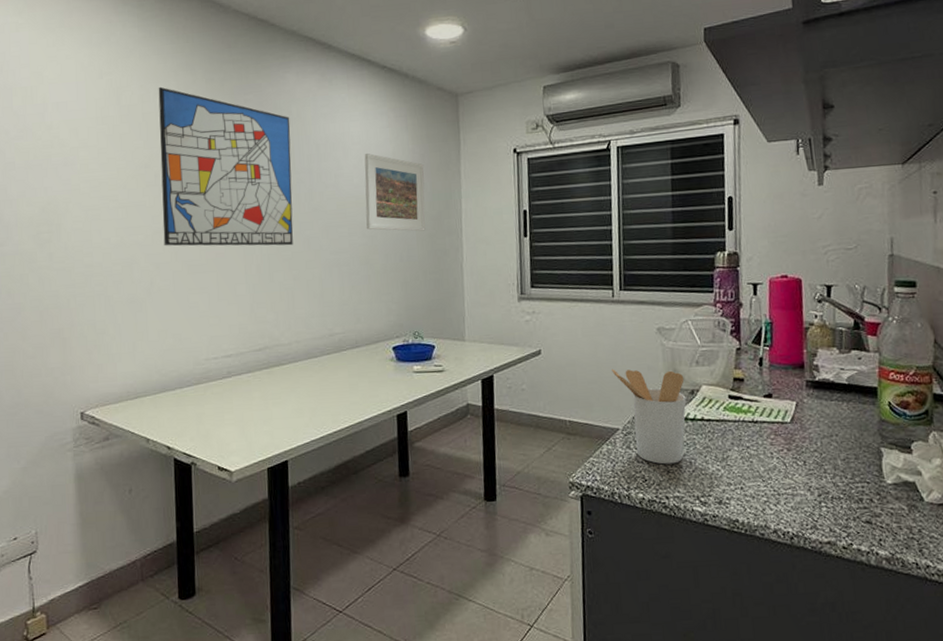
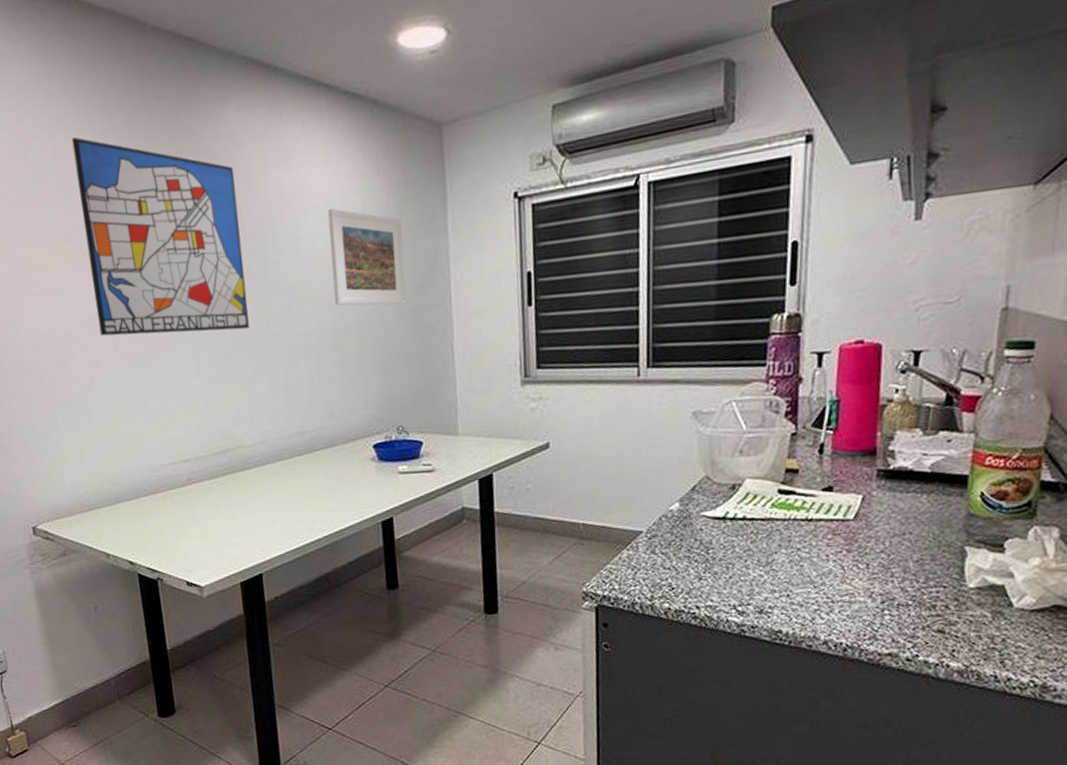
utensil holder: present [612,368,687,465] -> none [635,462,726,571]

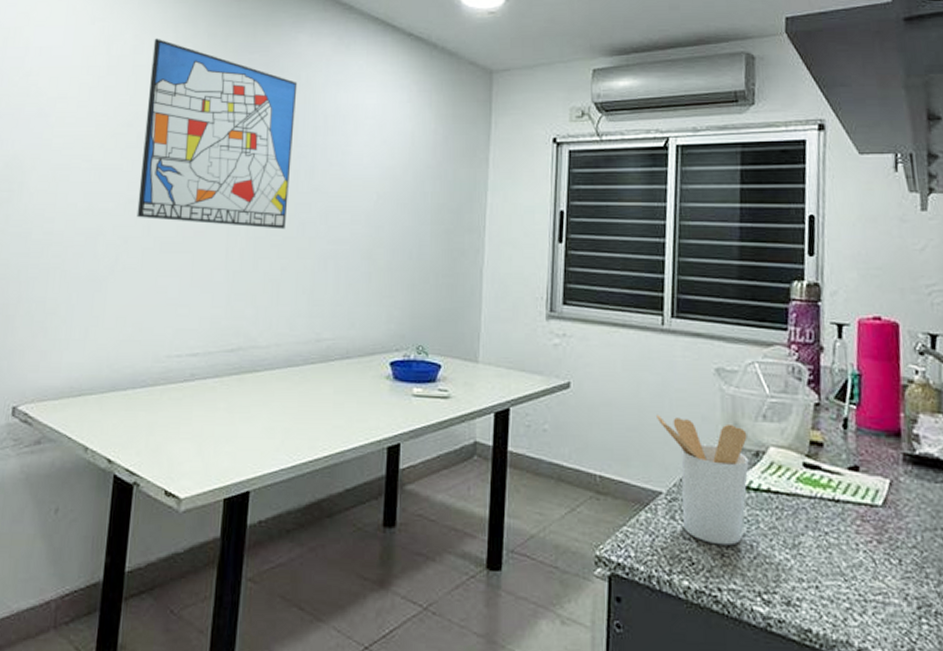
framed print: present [327,209,407,306] -> none [373,130,447,226]
utensil holder: none [635,462,726,571] -> present [657,414,749,546]

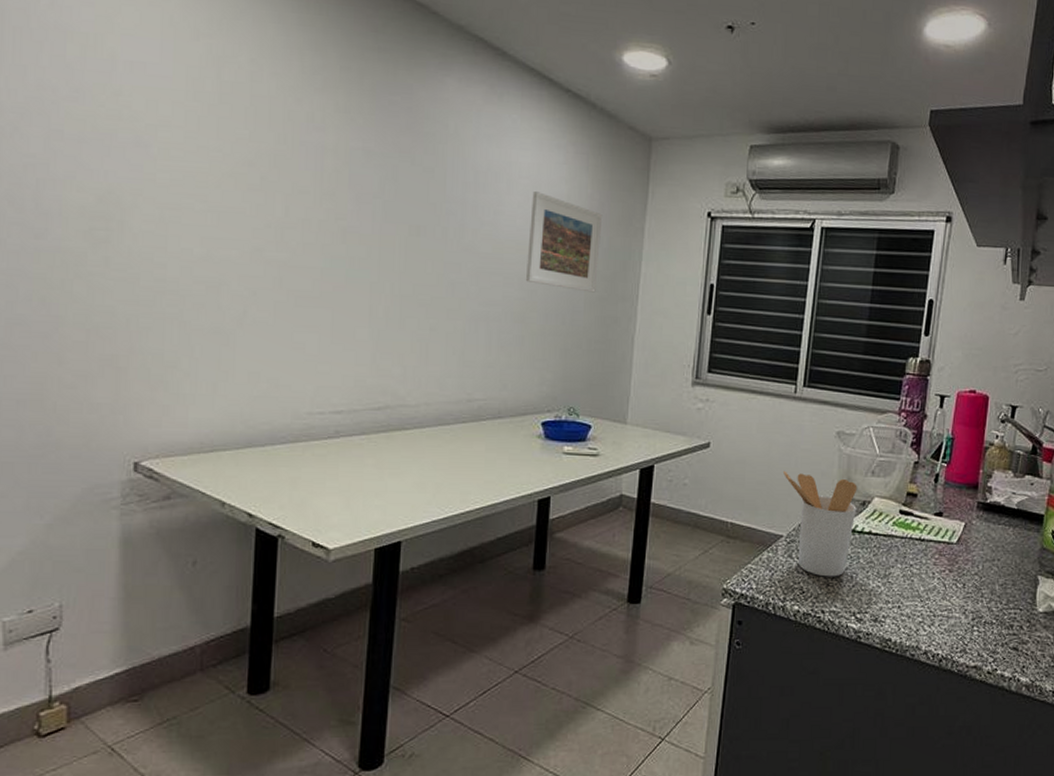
wall art: present [137,38,298,230] -> none [265,65,445,289]
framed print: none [373,130,447,226] -> present [526,191,603,293]

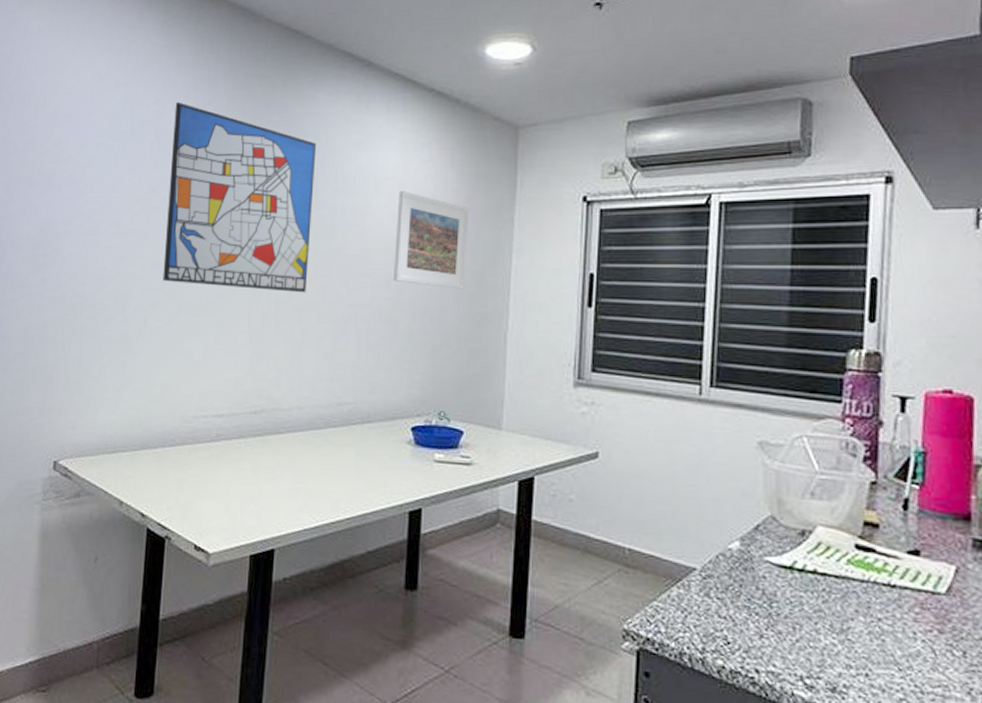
wall art: none [265,65,445,289] -> present [163,101,317,293]
utensil holder: present [783,470,858,577] -> none [692,487,794,627]

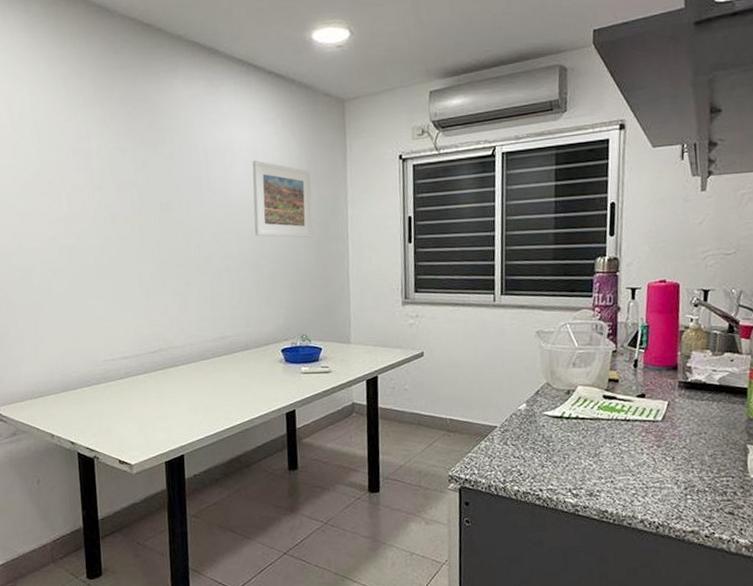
wall art: present [163,101,317,293] -> none [48,94,185,253]

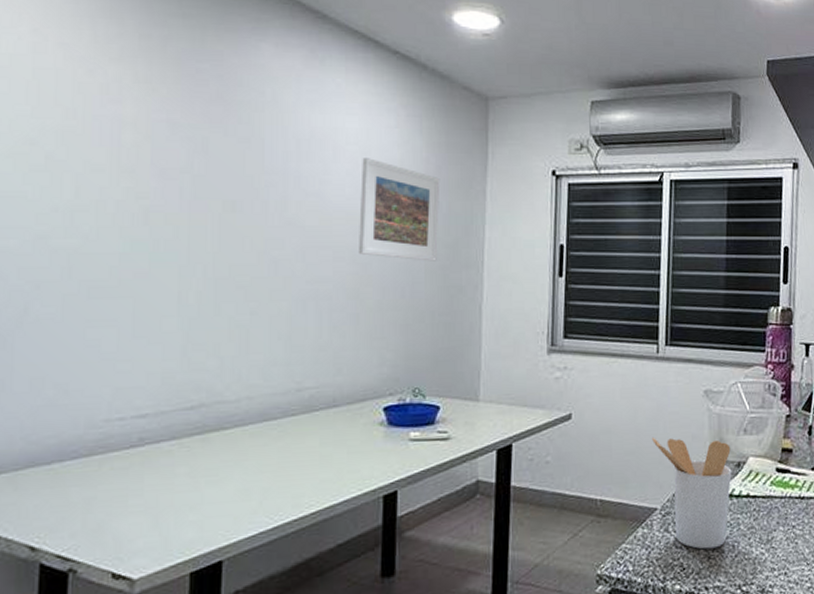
utensil holder: none [491,369,562,460] -> present [652,437,732,550]

